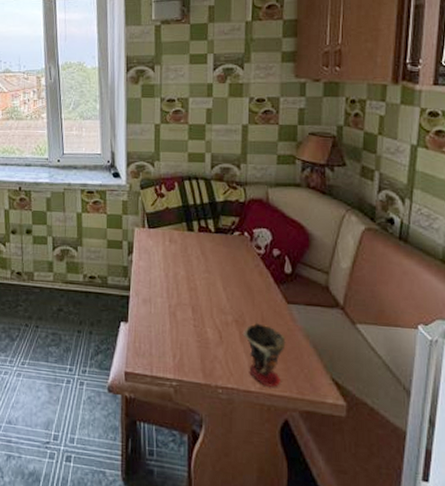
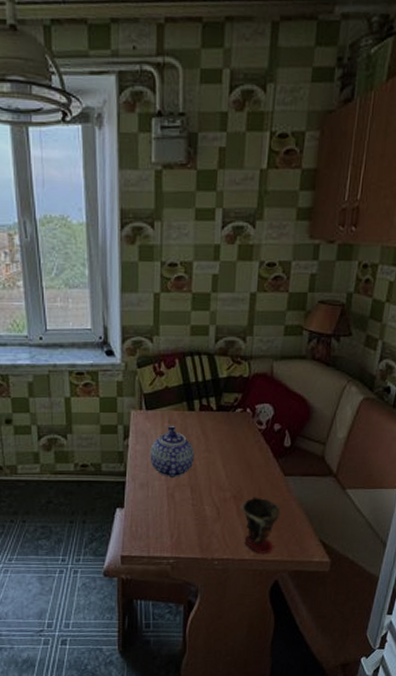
teapot: none [152,243,195,296] -> present [150,425,195,477]

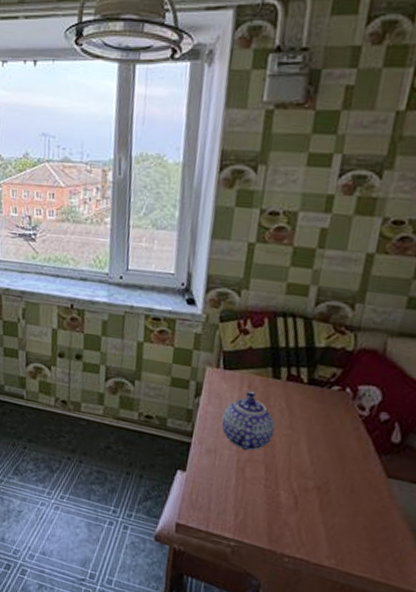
cup: present [239,496,281,554] -> none [323,492,378,566]

